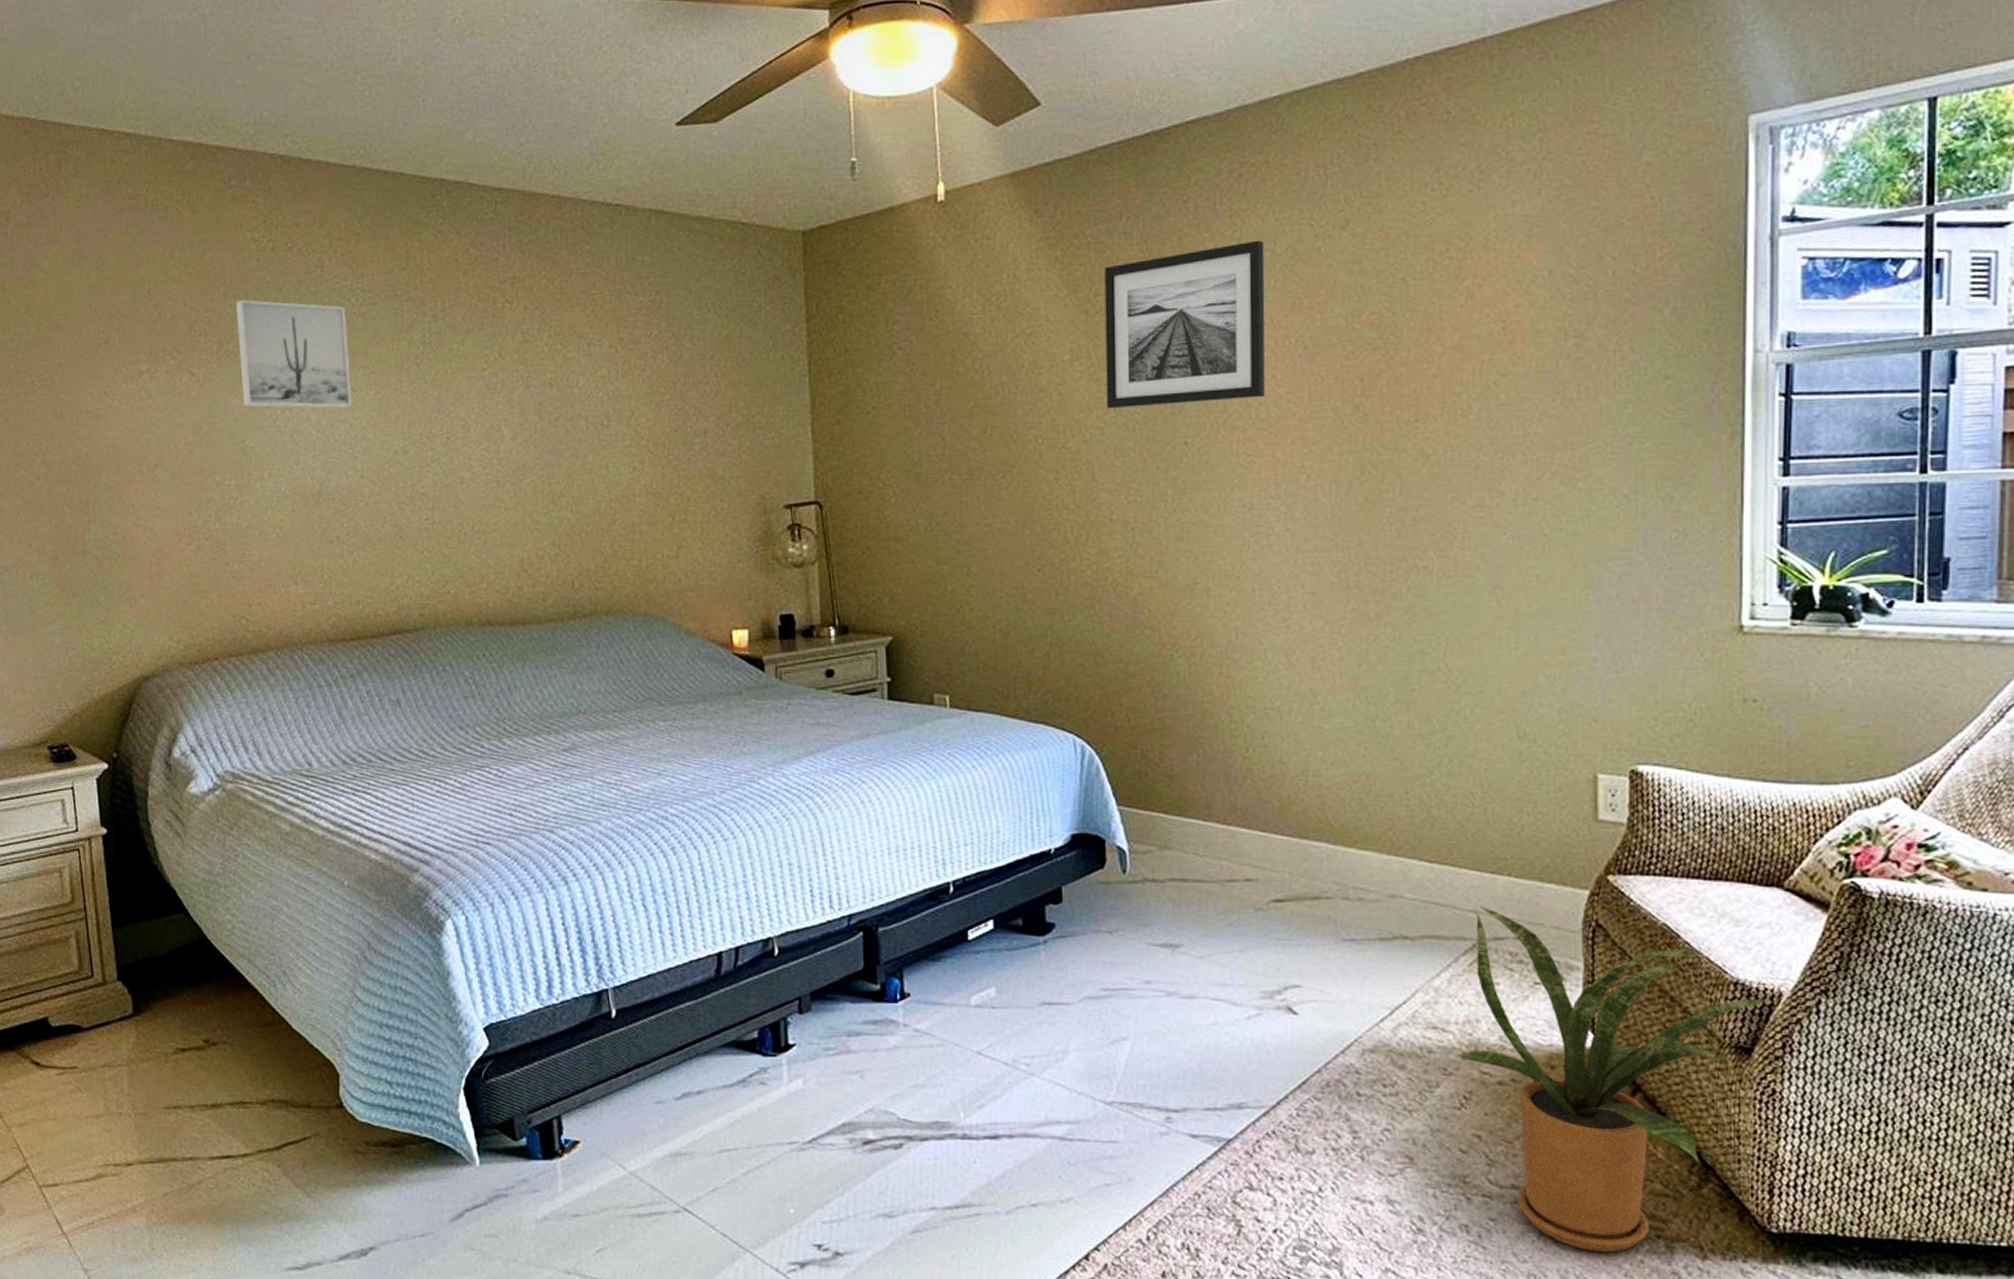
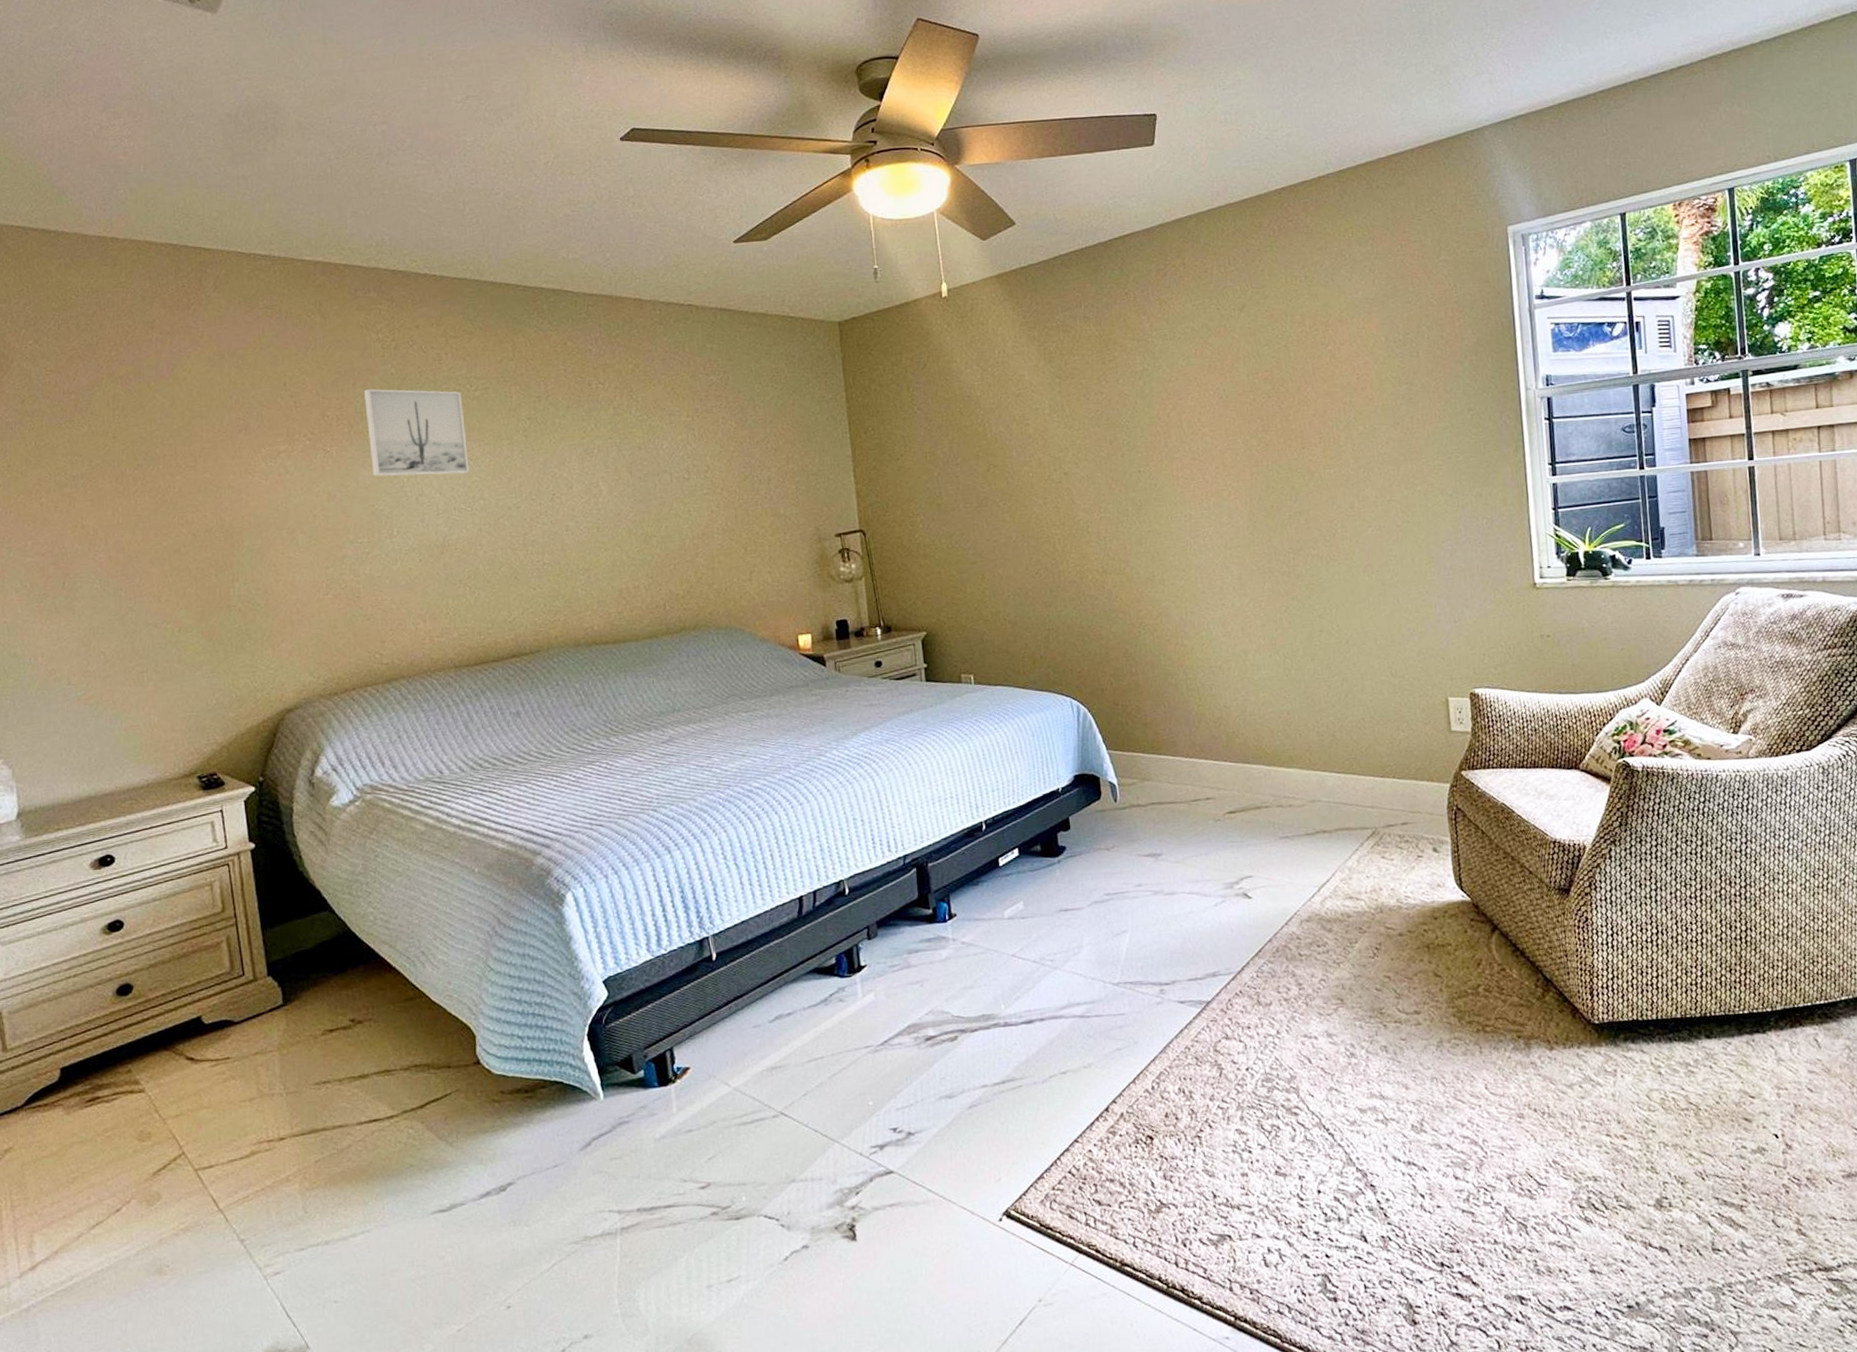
wall art: present [1104,240,1265,409] -> none [1071,320,1194,449]
house plant: present [1458,906,1770,1252] -> none [1369,802,1578,1054]

